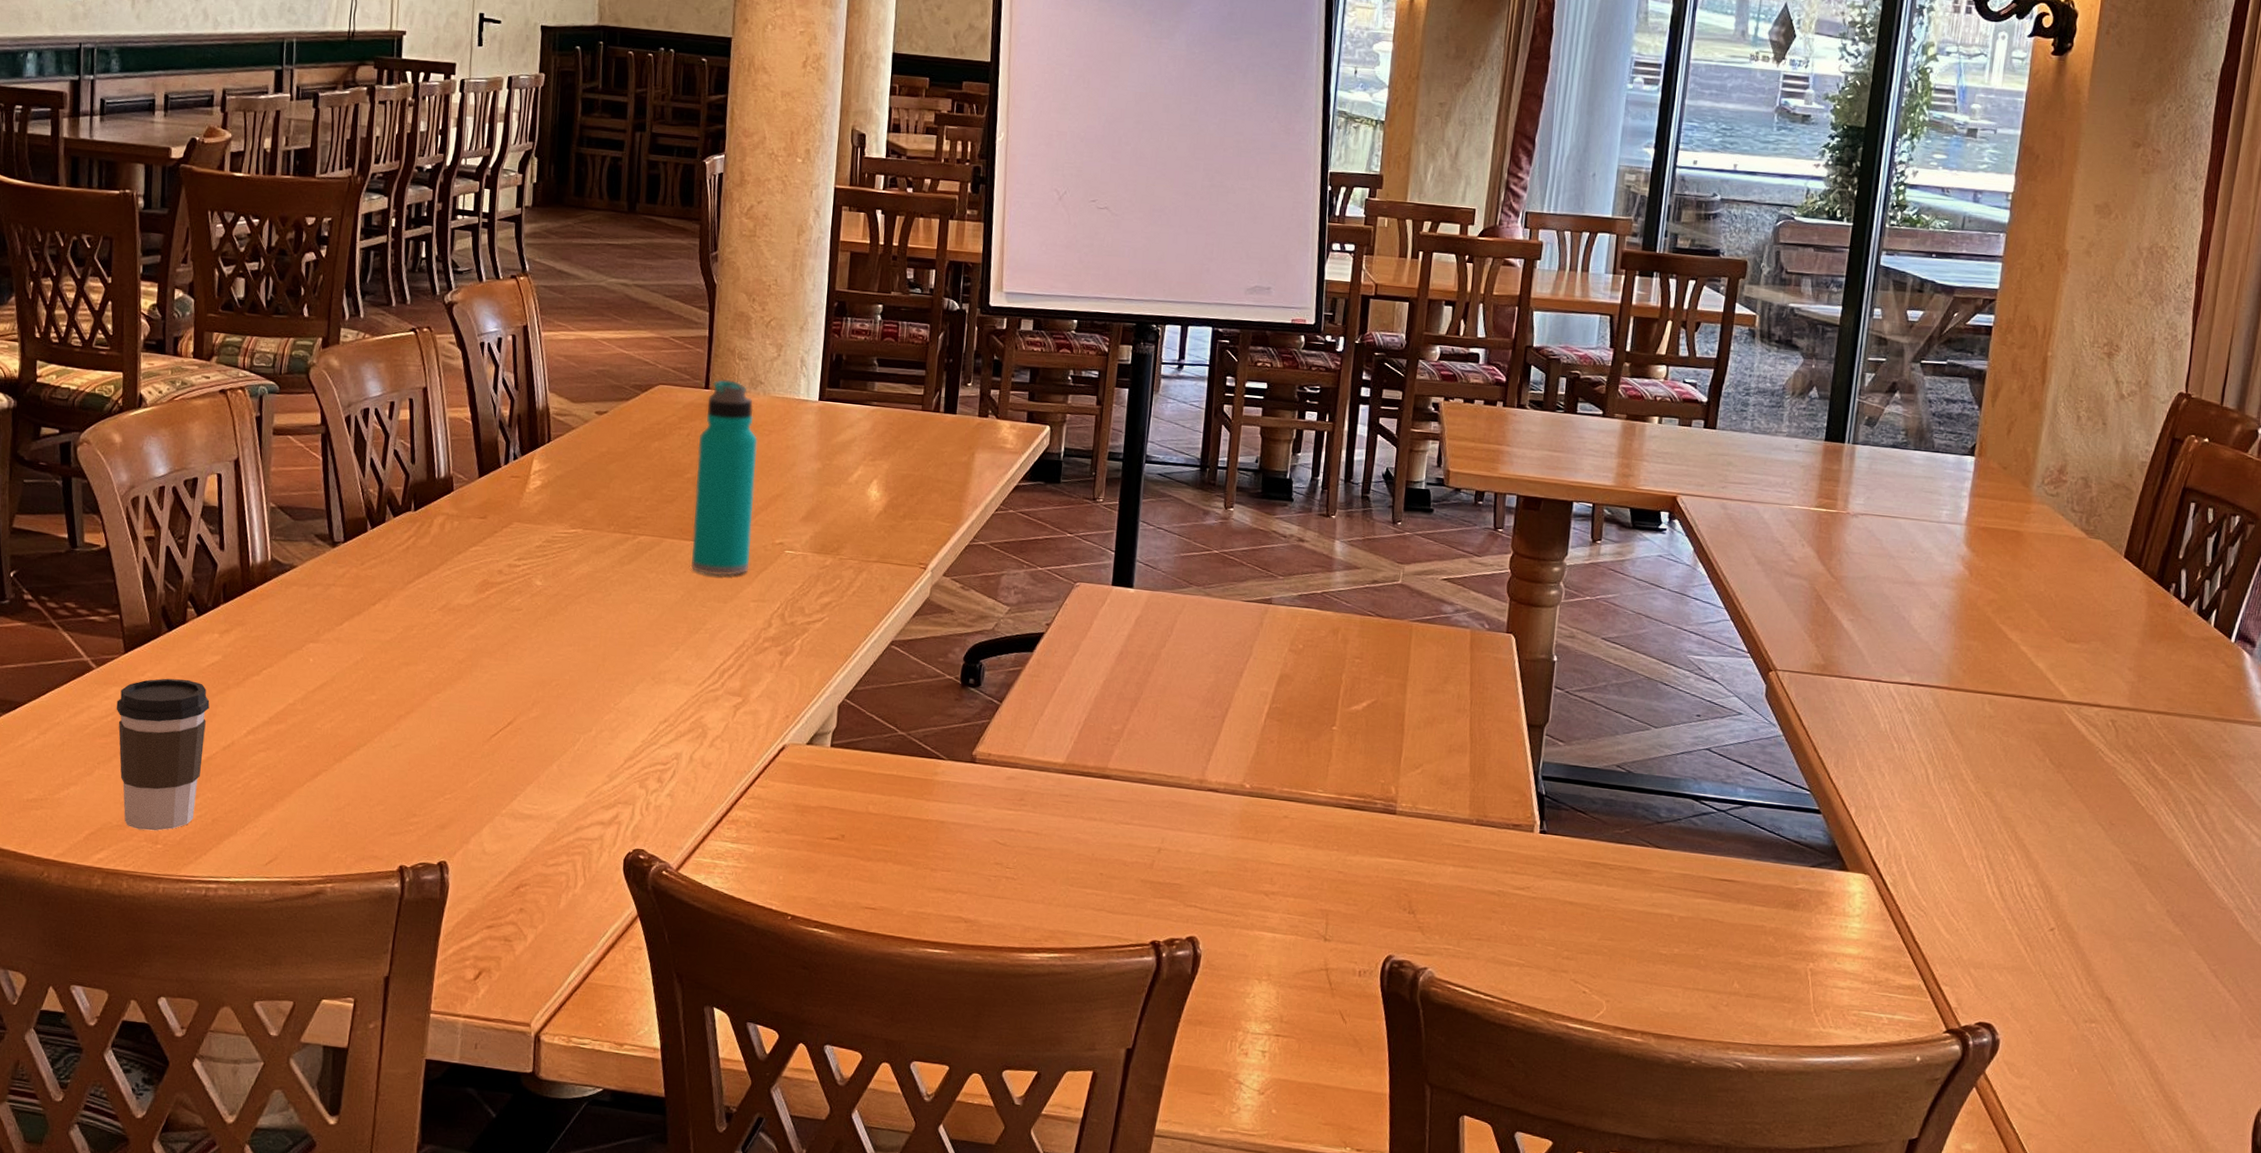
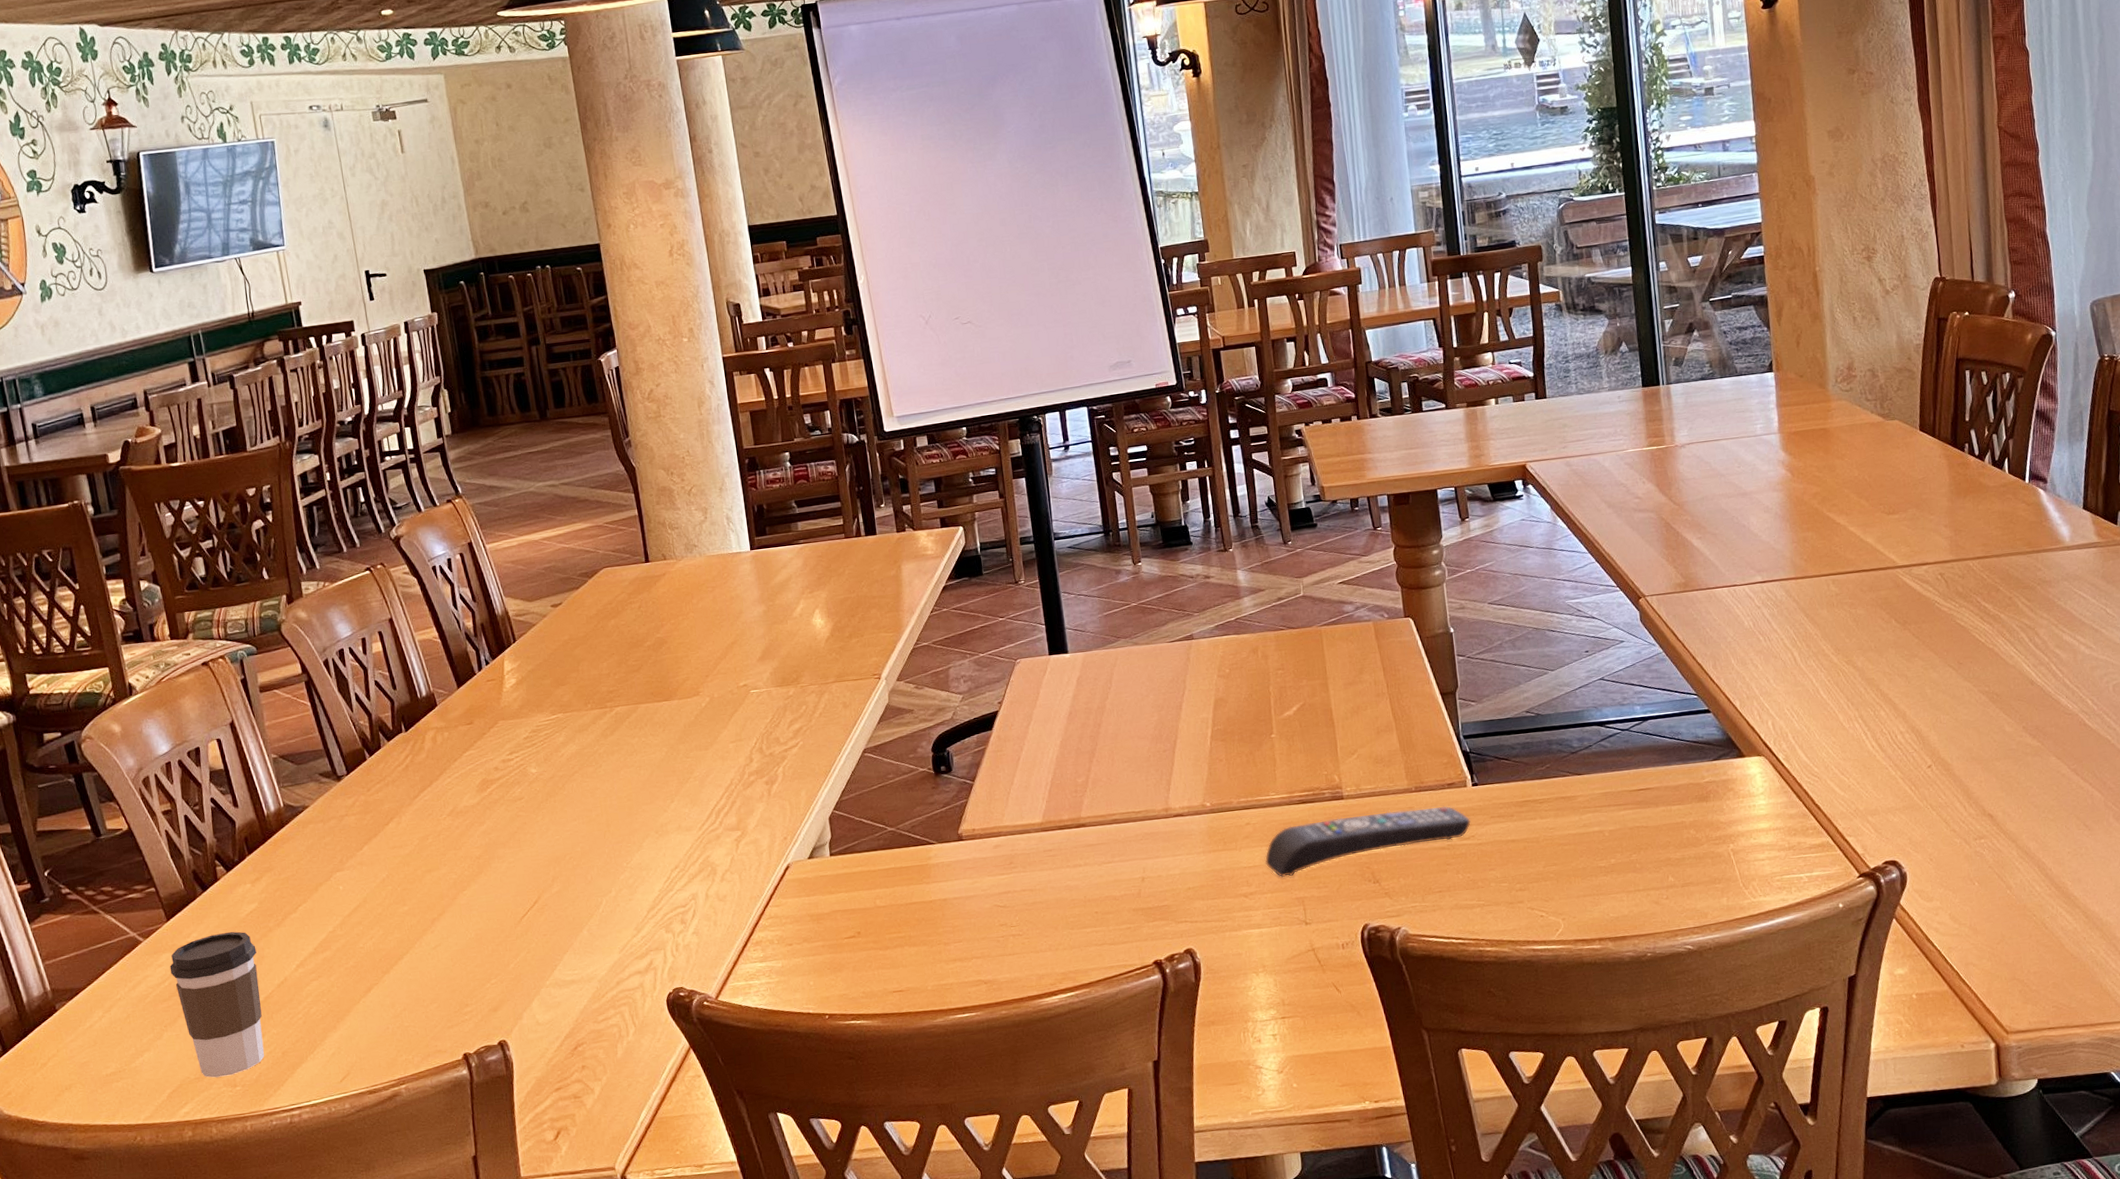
water bottle: present [691,379,758,576] -> none [650,549,721,729]
remote control: none [1295,830,1530,886] -> present [1265,806,1471,878]

